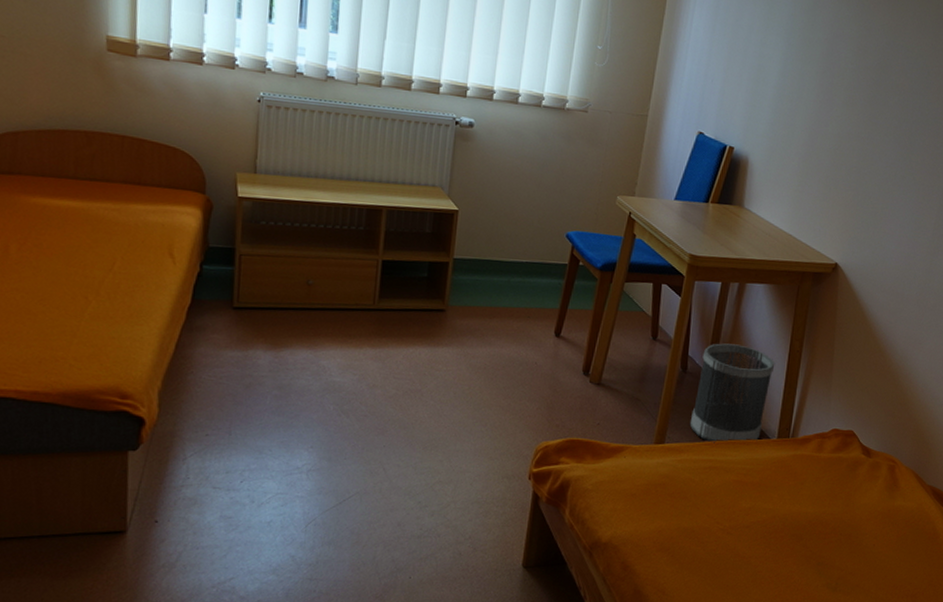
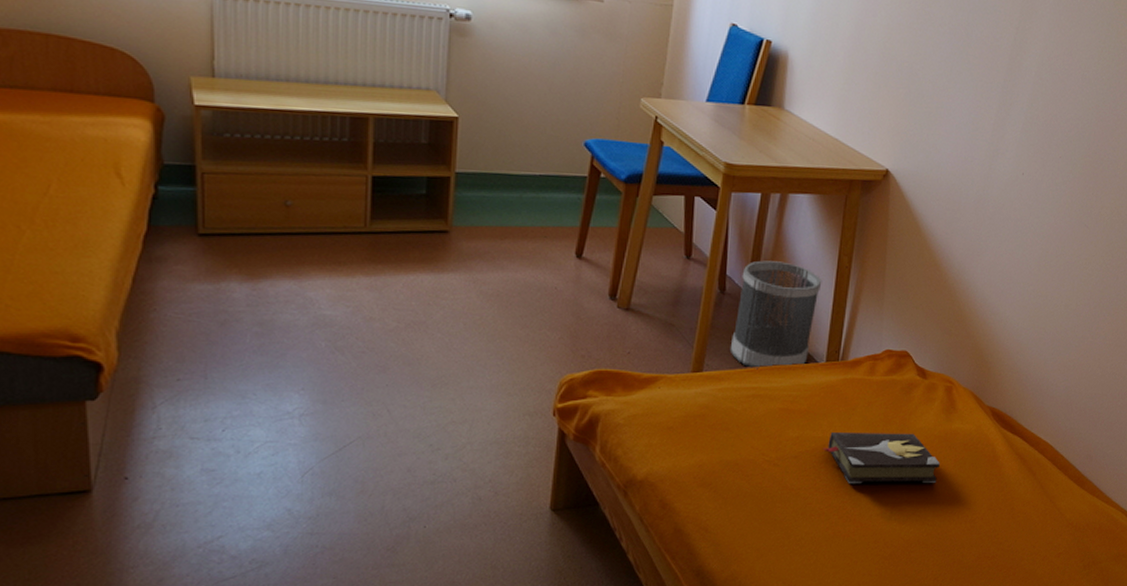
hardback book: none [772,505,883,558] -> present [822,432,940,484]

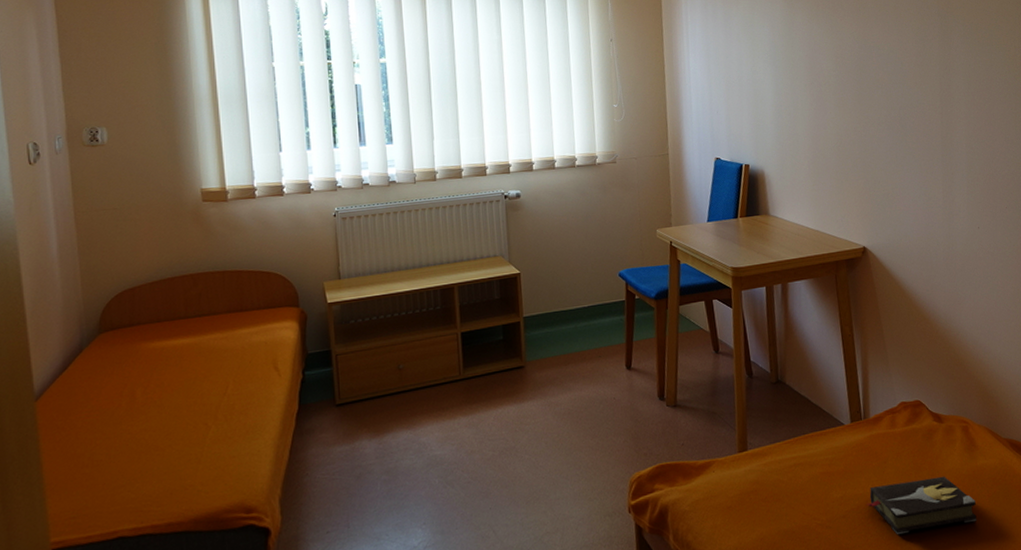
wastebasket: present [730,260,822,370] -> none [764,340,835,441]

